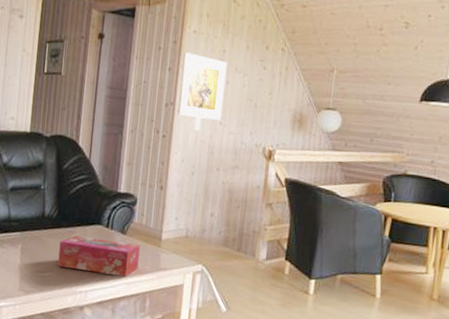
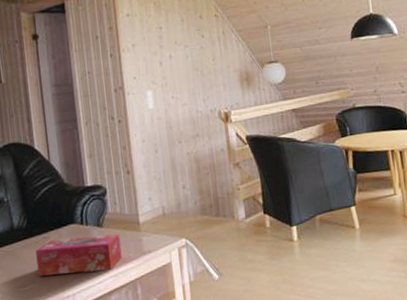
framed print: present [177,52,227,120] -> none [122,36,172,98]

